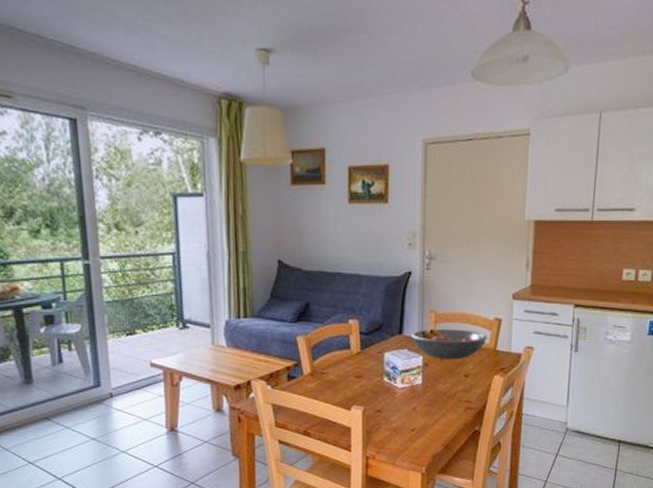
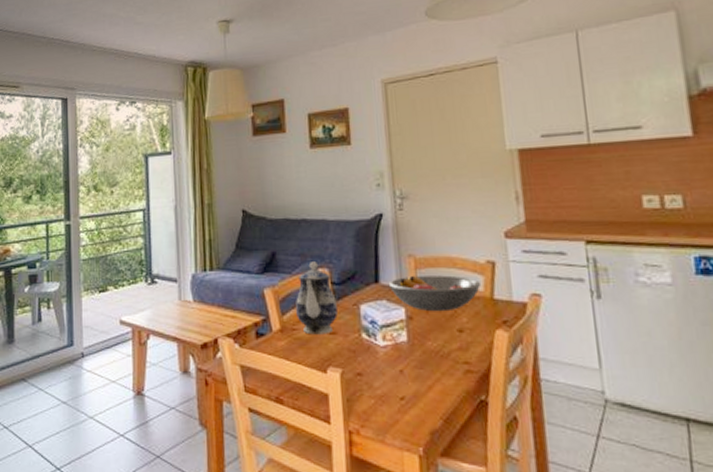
teapot: none [325,313,365,378] -> present [295,262,339,335]

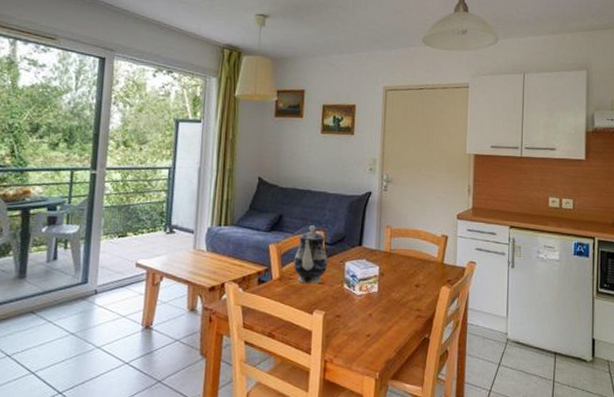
fruit bowl: present [388,275,482,312] -> none [369,241,436,271]

